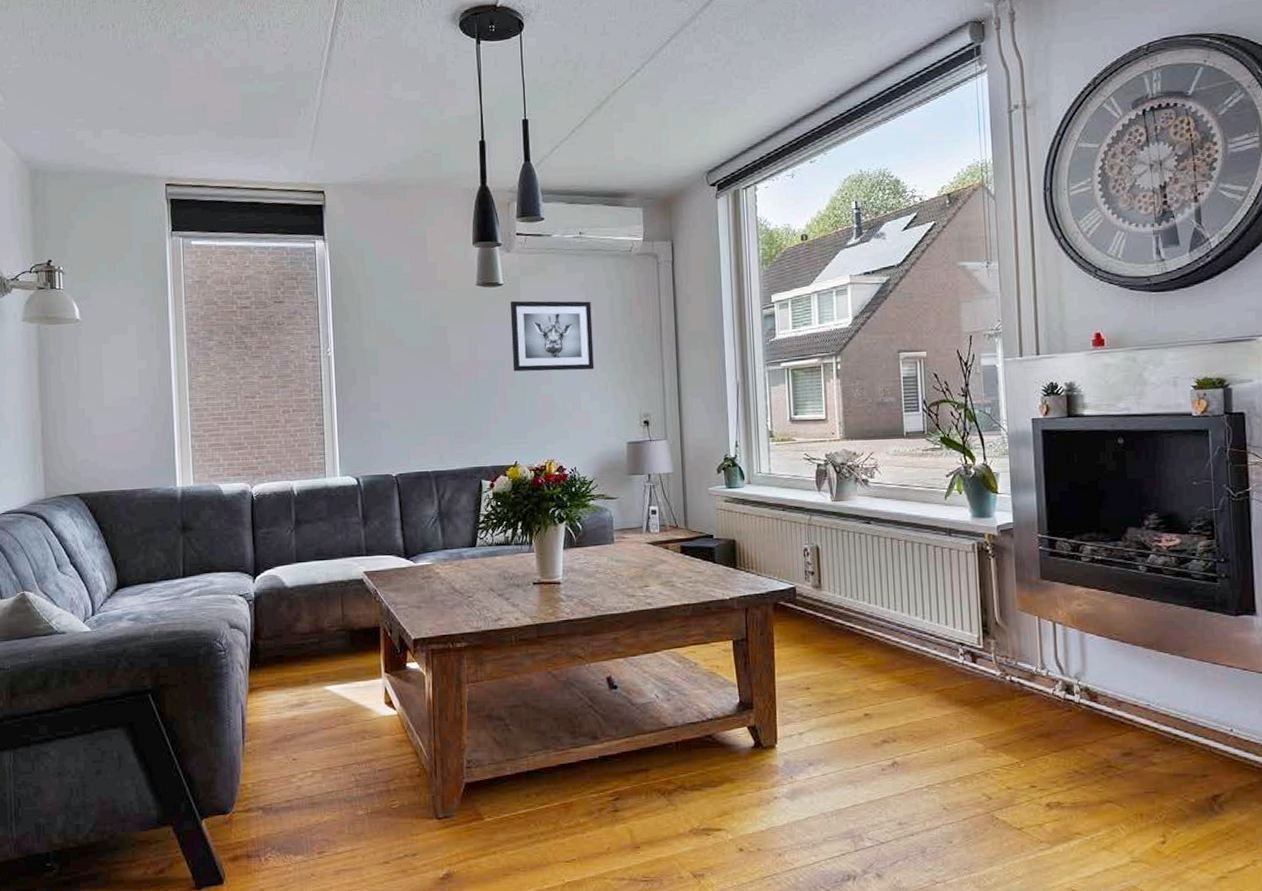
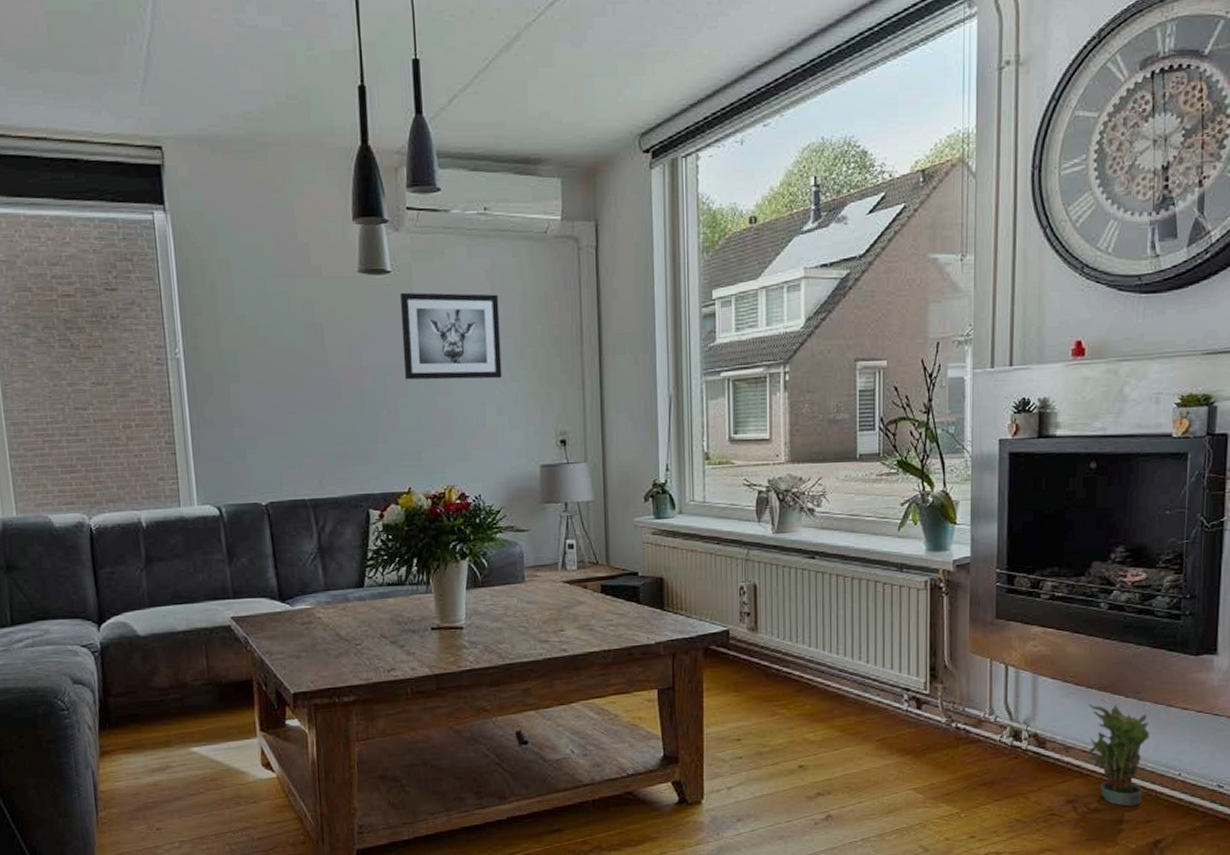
potted plant: none [1135,660,1198,761] -> present [1087,704,1150,807]

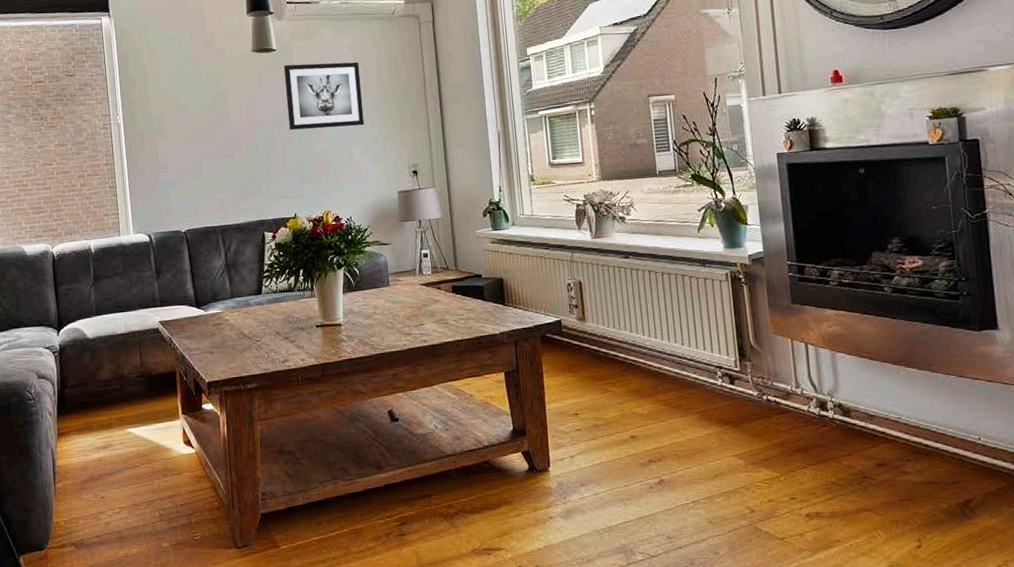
potted plant: present [1087,704,1150,807] -> none [884,376,947,469]

